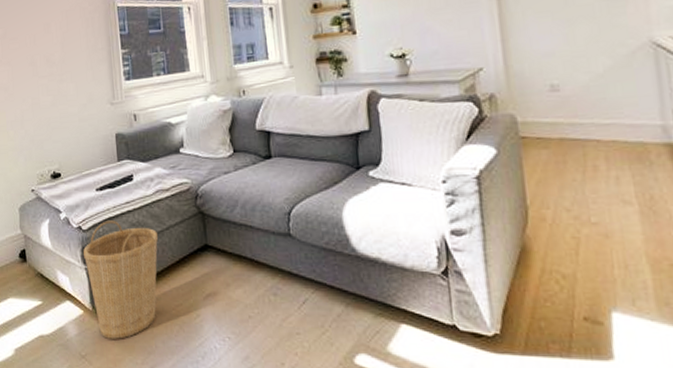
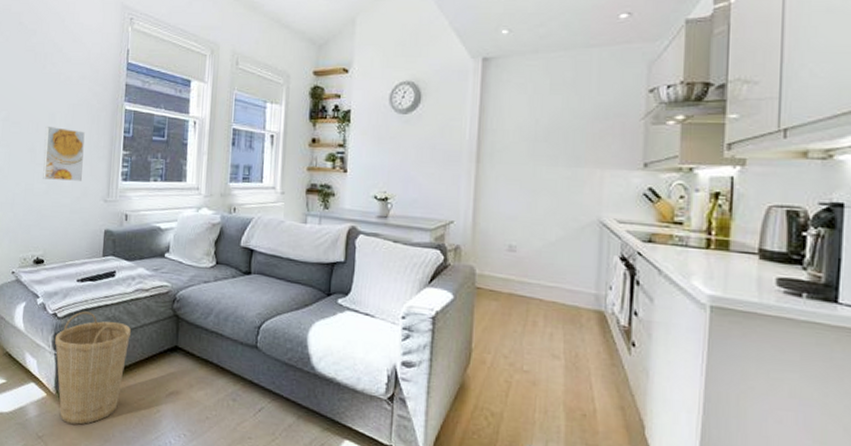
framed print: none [42,36,86,91] -> present [43,126,85,181]

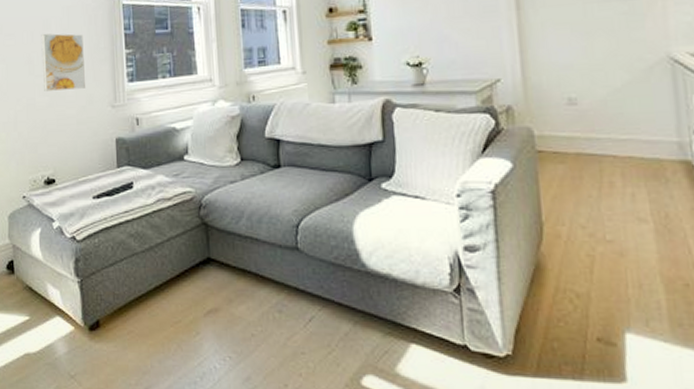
basket: present [55,311,131,425] -> none [77,231,157,358]

